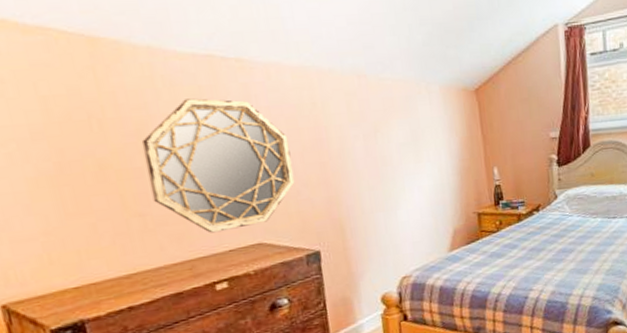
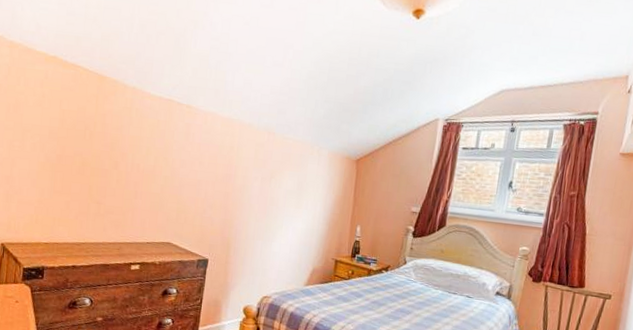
home mirror: present [141,98,295,233] -> none [108,128,207,228]

